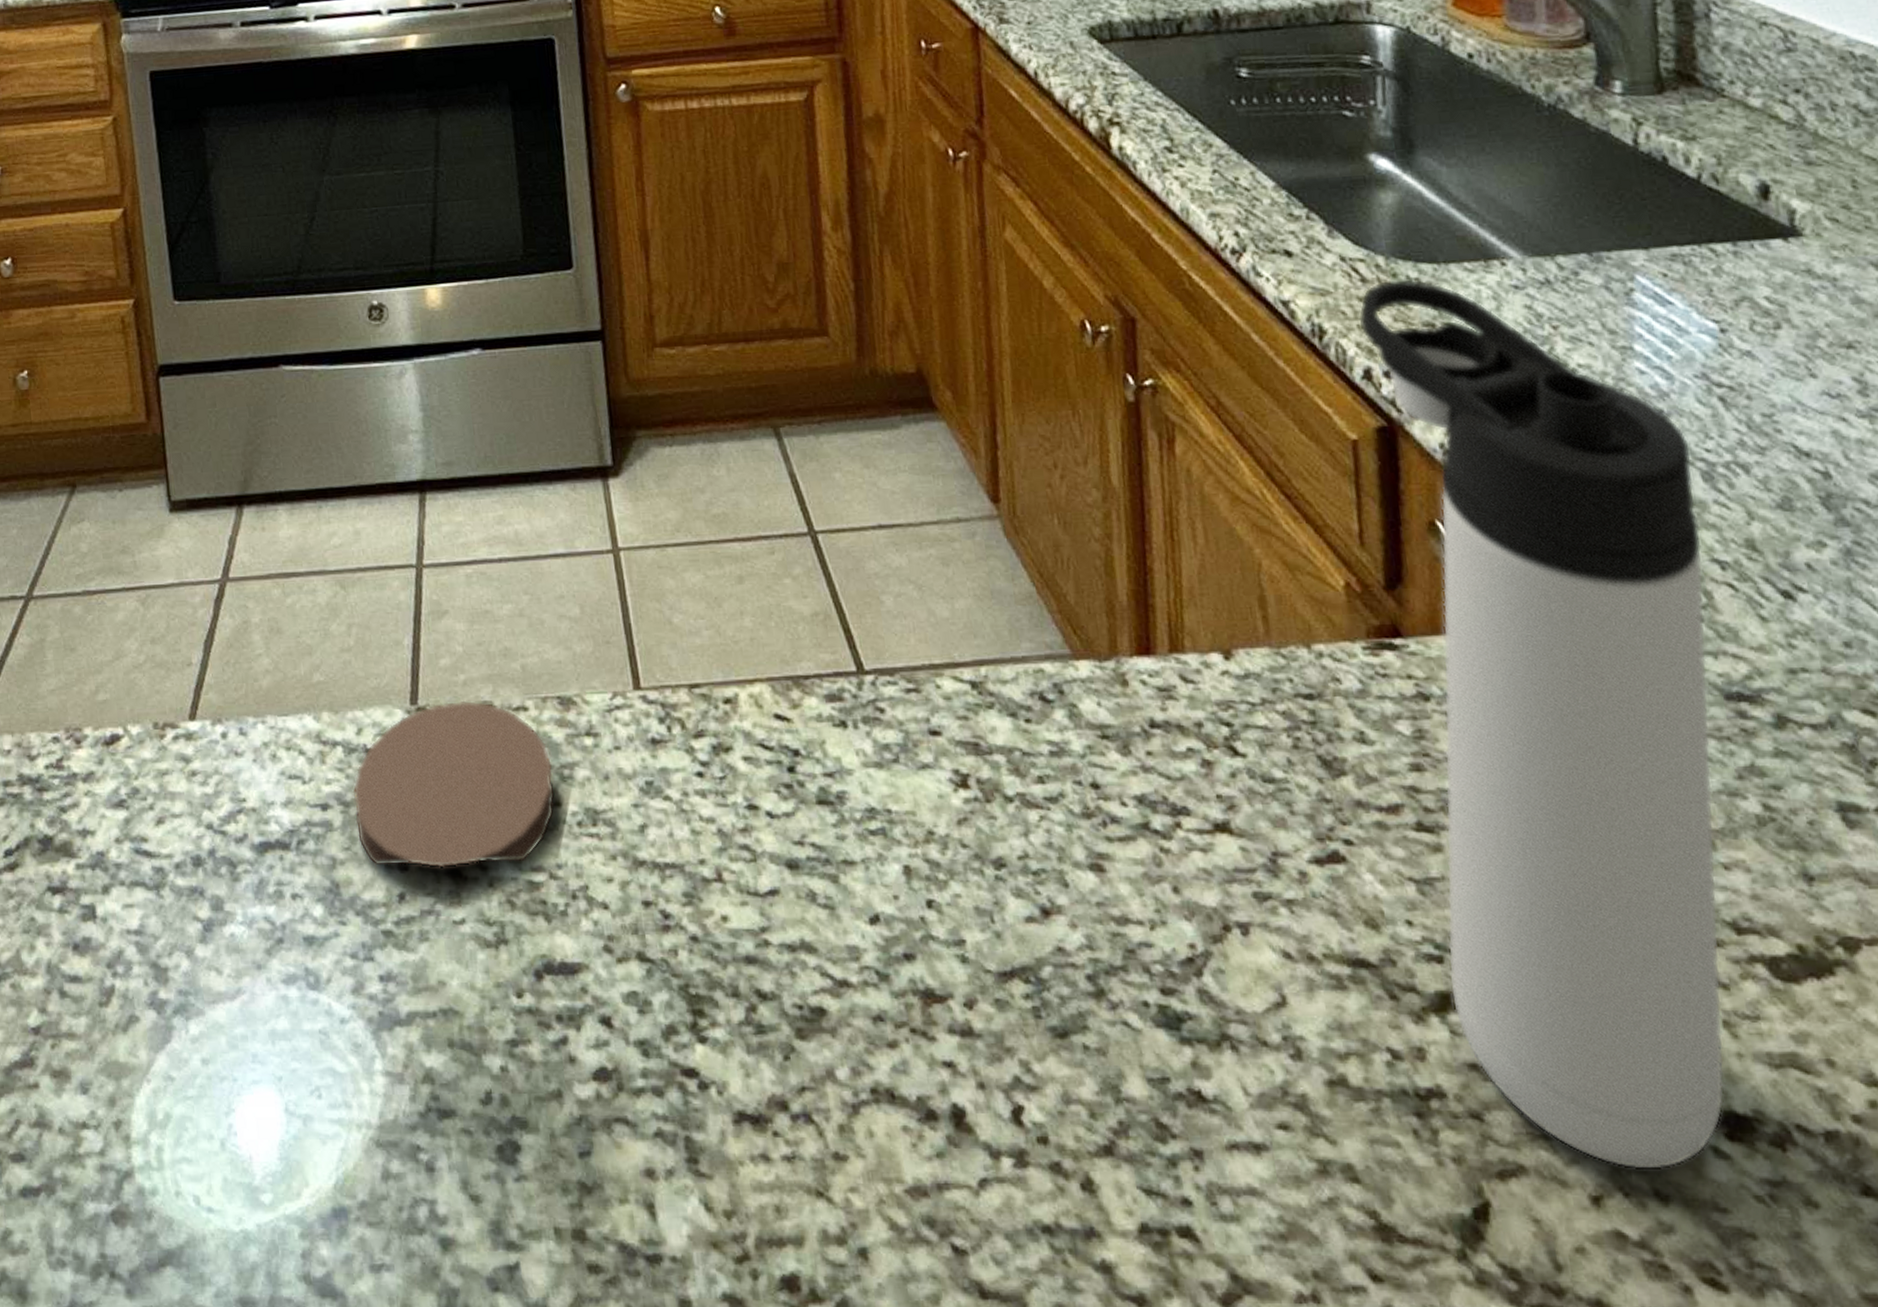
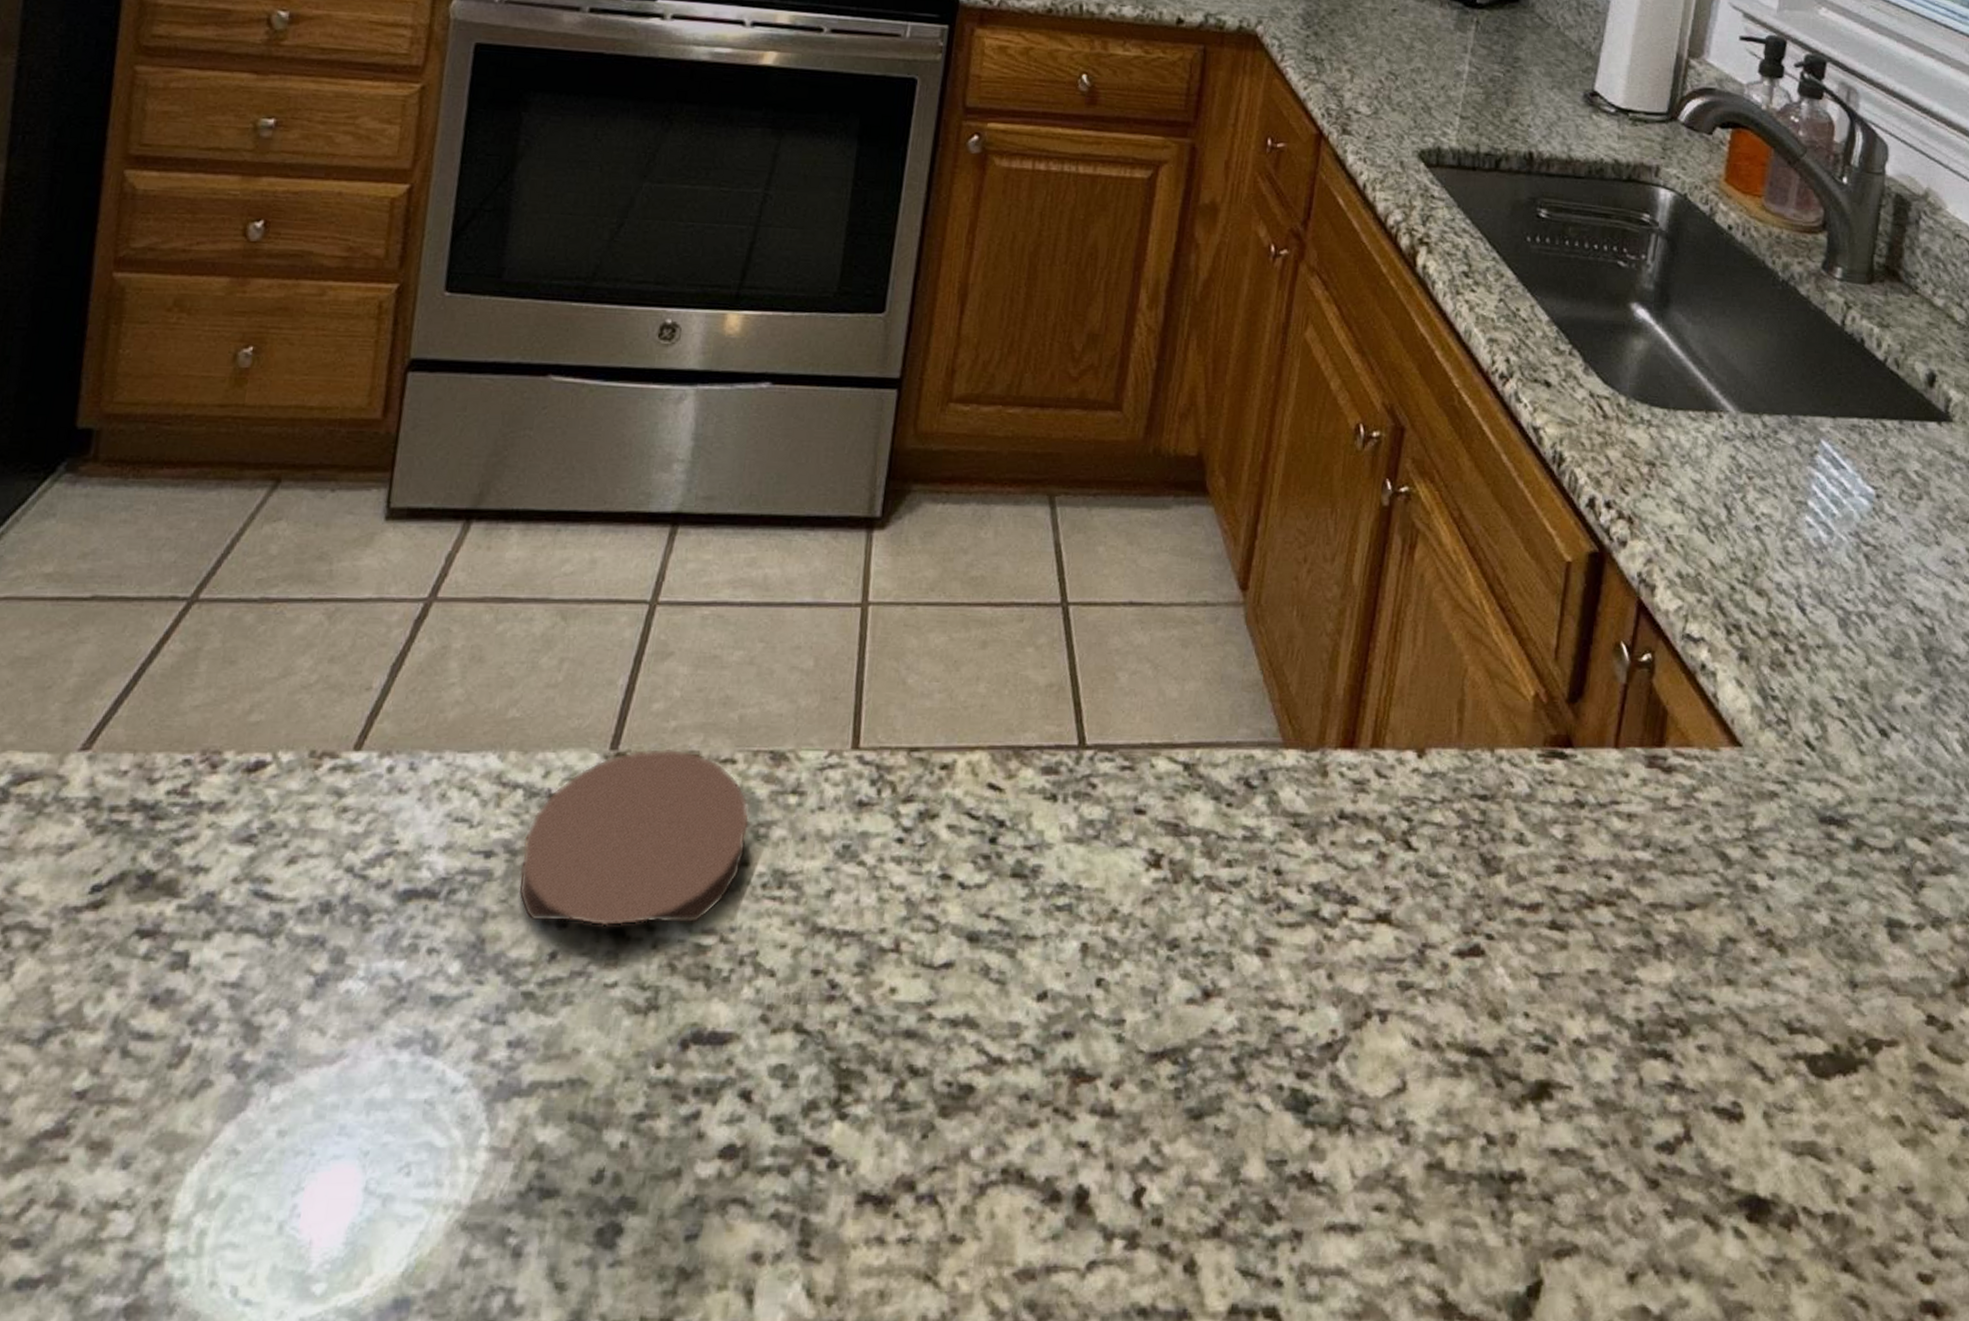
thermos bottle: present [1358,278,1725,1171] -> none [1548,418,1835,1250]

